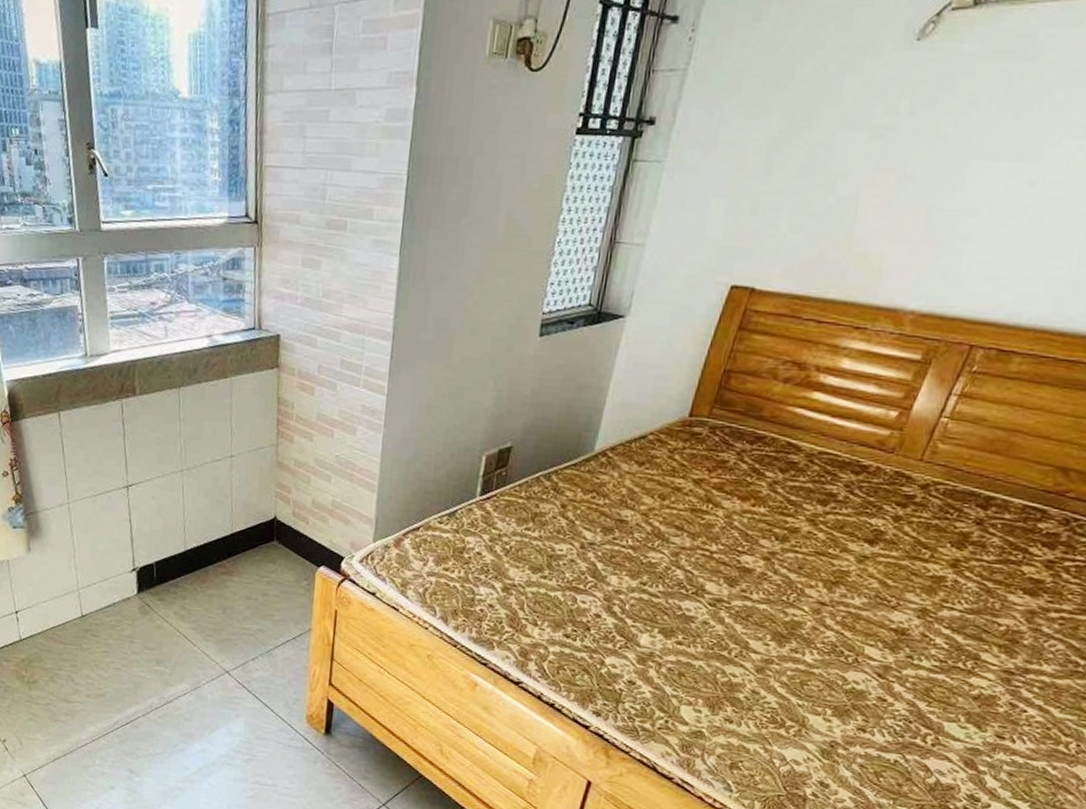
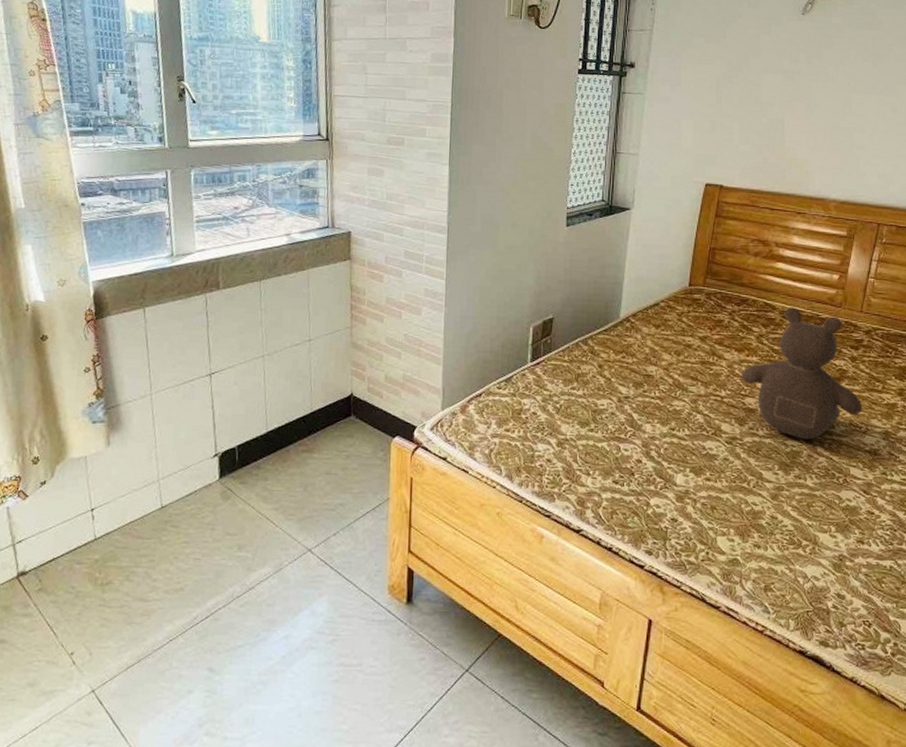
teddy bear: none [741,449,898,610] -> present [741,307,863,440]

